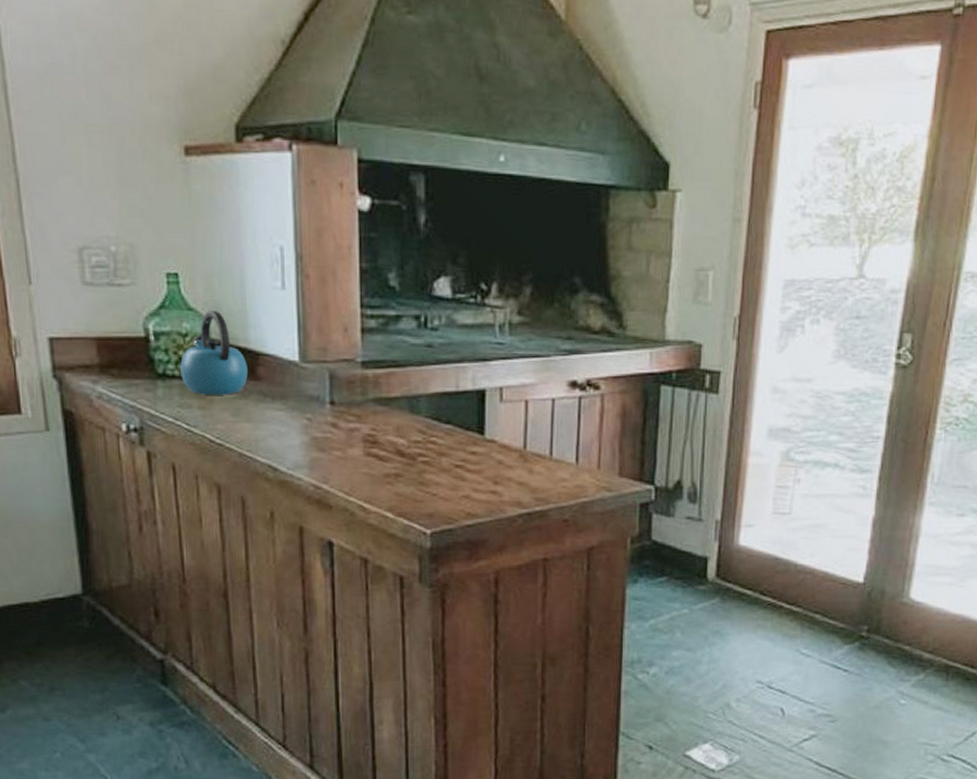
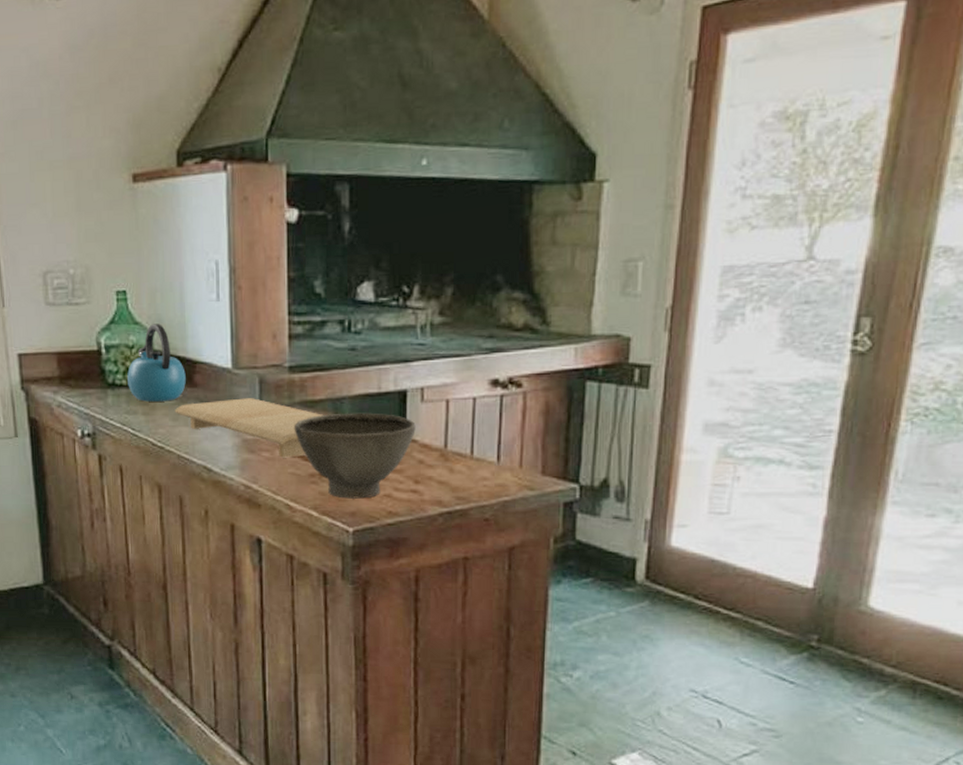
cutting board: none [235,393,399,457] -> present [174,398,324,458]
bowl: none [367,411,495,500] -> present [294,412,416,499]

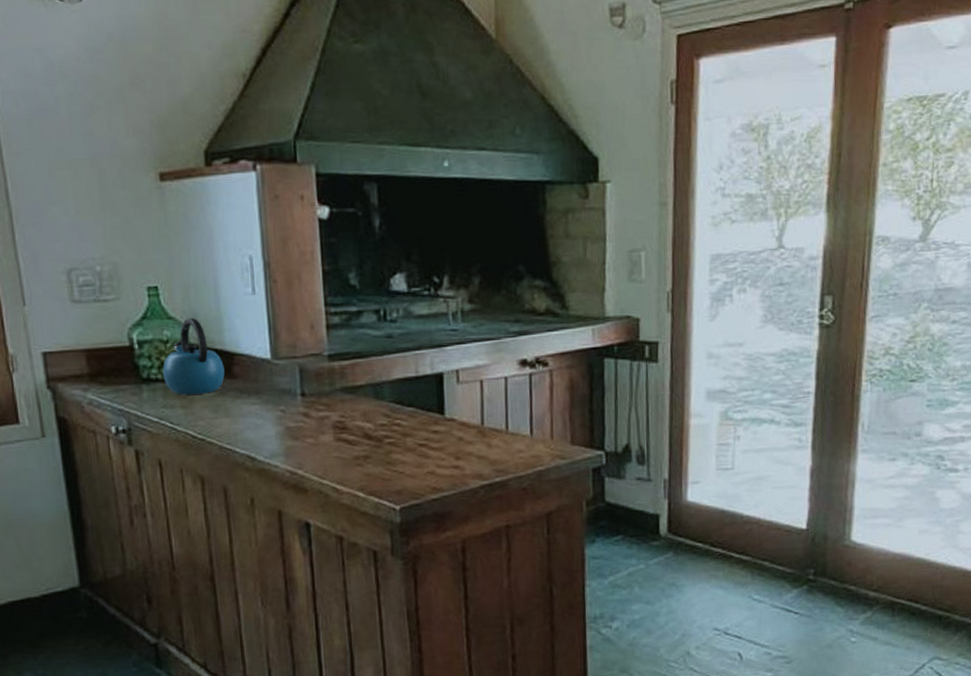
cutting board: present [174,398,324,458] -> none [214,387,365,443]
bowl: present [294,412,416,499] -> none [336,395,454,478]

